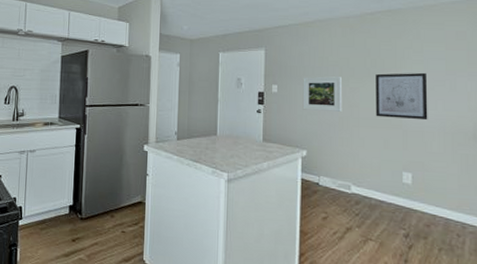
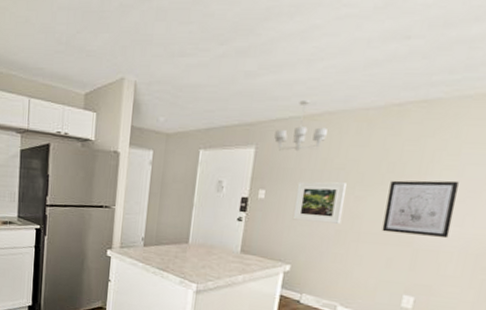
chandelier: none [279,10,320,52] -> present [274,99,328,152]

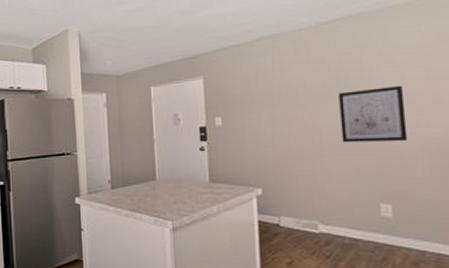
chandelier: present [274,99,328,152] -> none [219,28,268,78]
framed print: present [292,181,346,224] -> none [251,100,301,143]

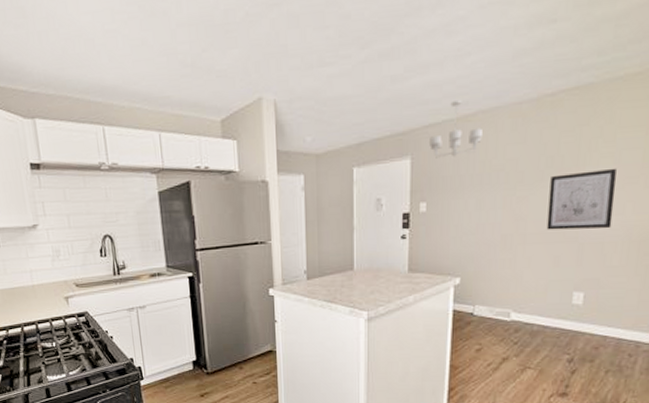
chandelier: none [219,28,268,78] -> present [429,99,482,159]

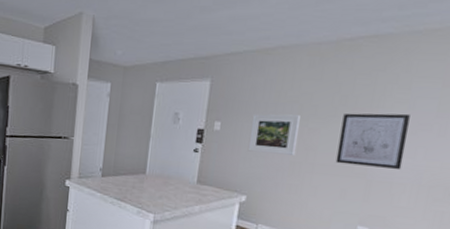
chandelier: present [429,99,482,159] -> none [229,34,281,85]
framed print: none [457,184,507,230] -> present [247,114,300,155]

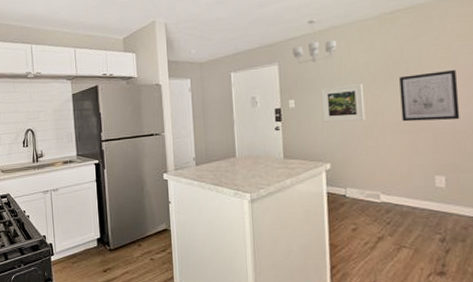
chandelier: none [229,34,281,85] -> present [292,18,336,64]

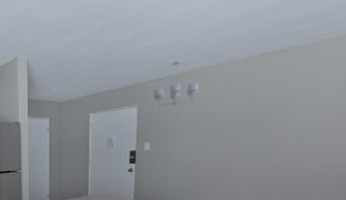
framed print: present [321,84,366,122] -> none [176,129,220,166]
wall art: present [399,69,460,122] -> none [254,117,318,169]

